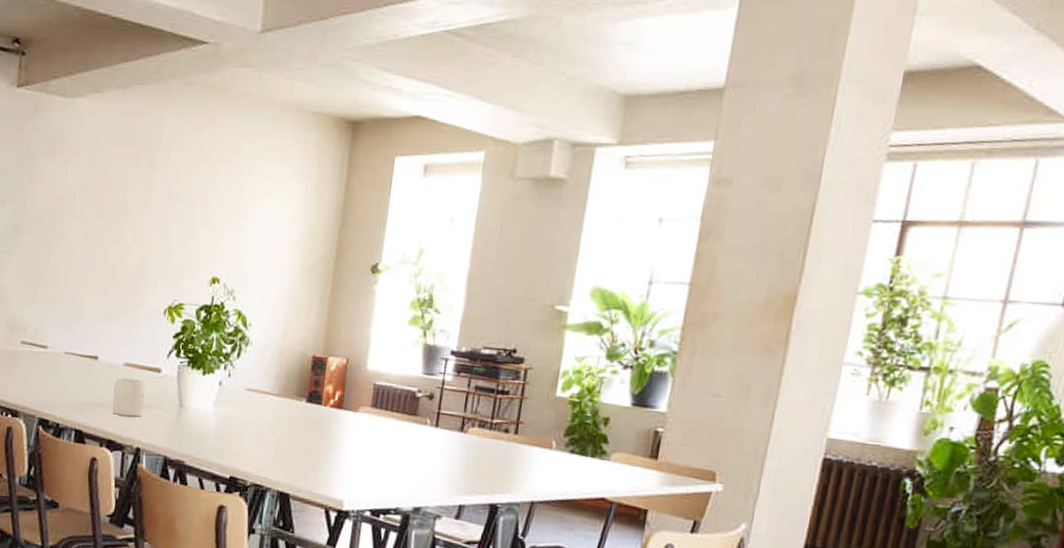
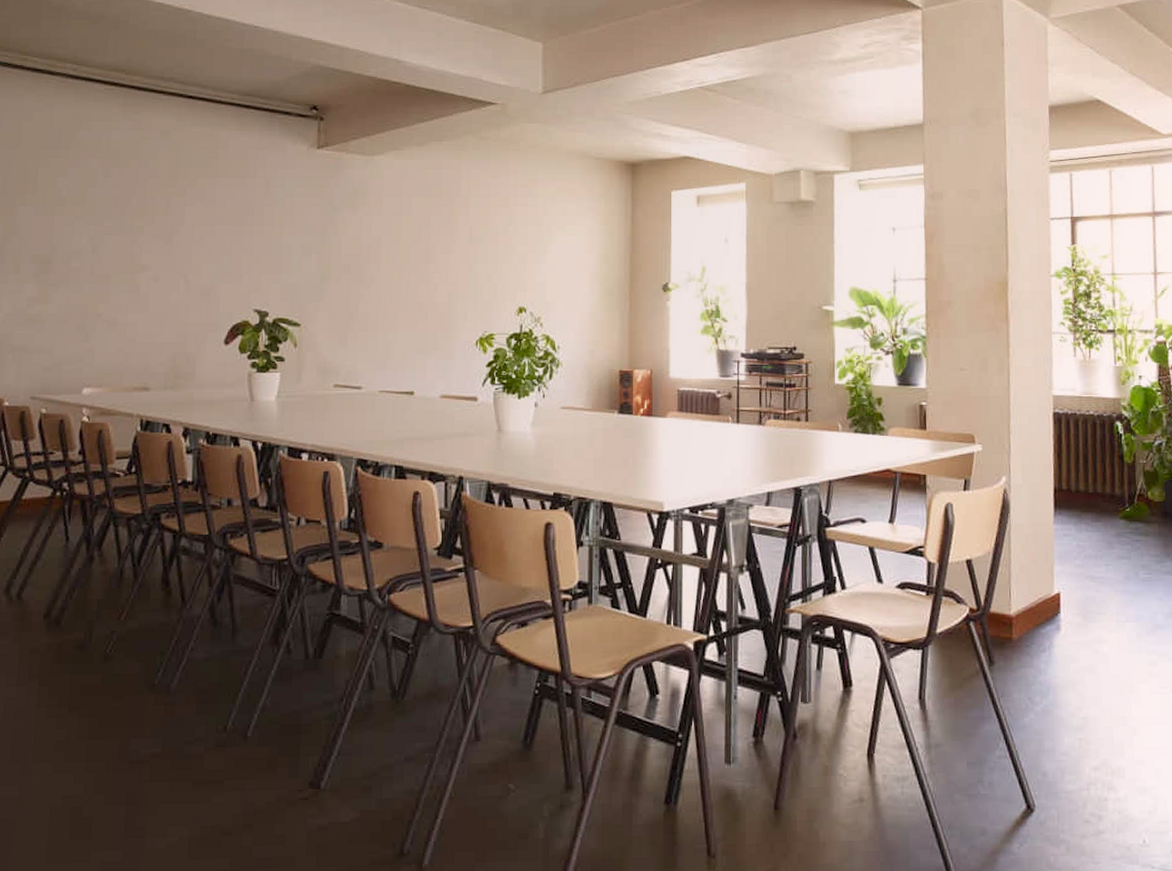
mug: present [112,378,146,417] -> none [432,410,464,446]

